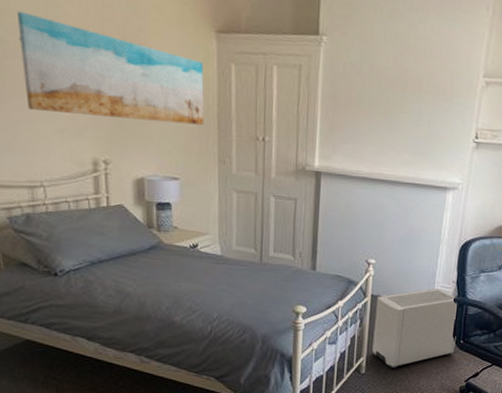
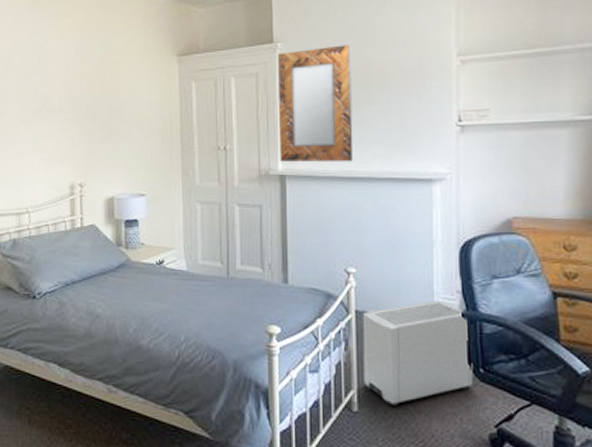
wall art: present [16,11,205,125] -> none [16,65,168,145]
home mirror: none [317,47,392,166] -> present [277,44,354,163]

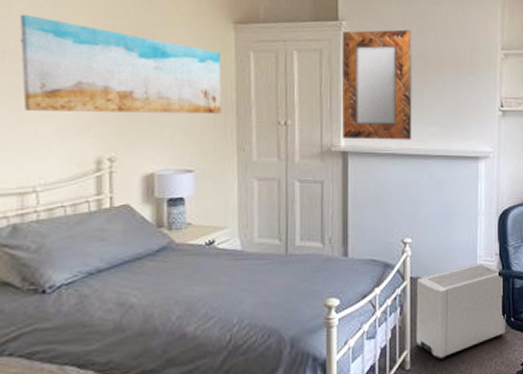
wall art: none [16,65,168,145] -> present [19,14,222,114]

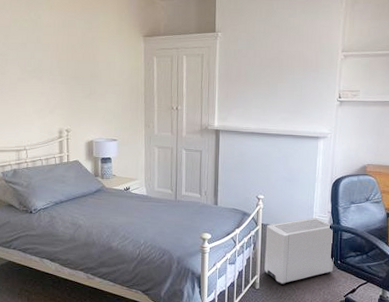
wall art: present [19,14,222,114] -> none [15,34,135,101]
home mirror: present [341,29,412,140] -> none [216,38,270,123]

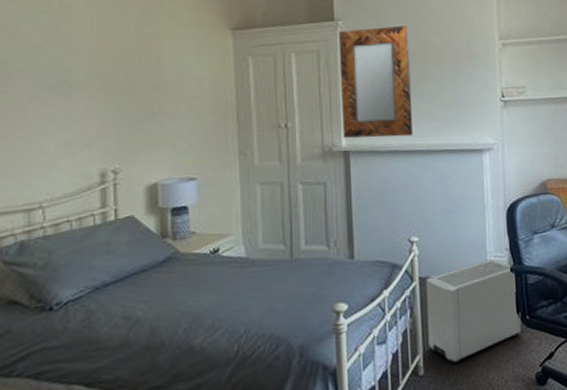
home mirror: none [216,38,270,123] -> present [338,26,413,138]

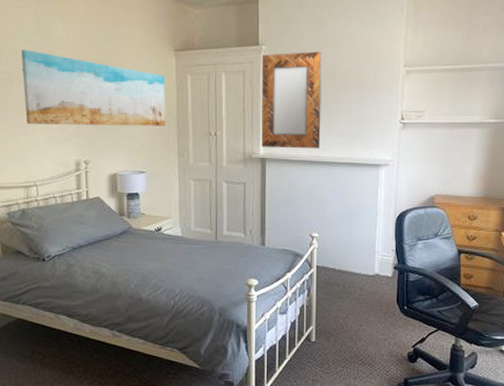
wall art: none [25,33,223,127] -> present [21,49,166,126]
air purifier: present [425,258,522,365] -> none [321,256,400,337]

